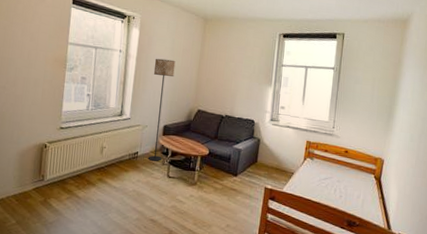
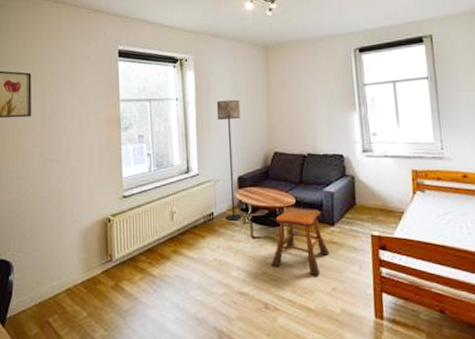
stool: none [180,156,230,214] -> present [271,207,330,276]

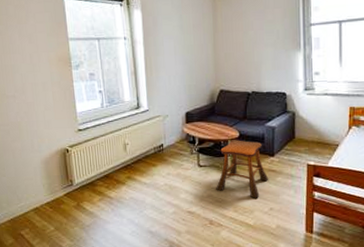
floor lamp: present [216,99,242,221] -> none [164,39,190,151]

